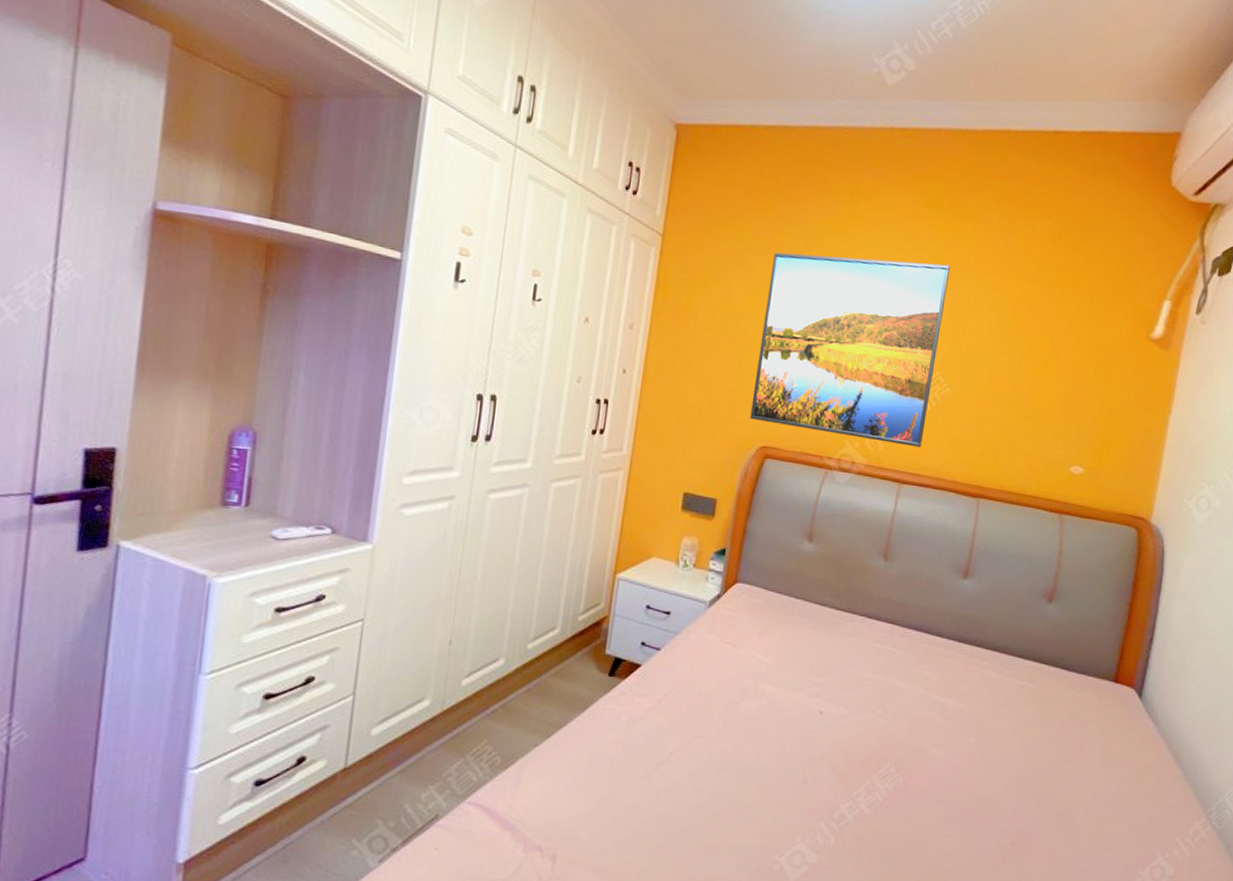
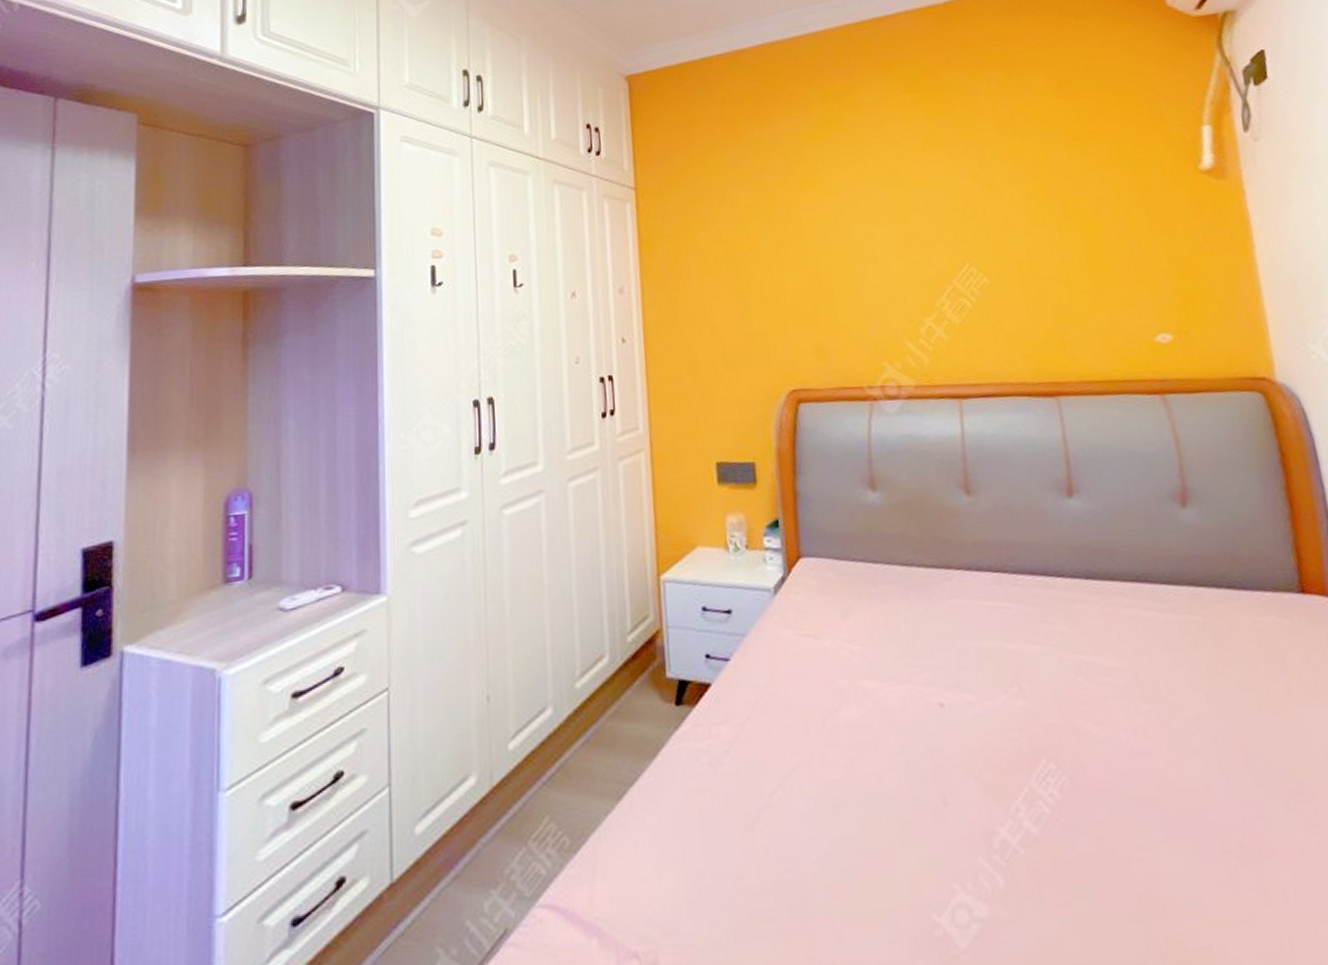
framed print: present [750,252,951,448] -> none [755,146,973,363]

